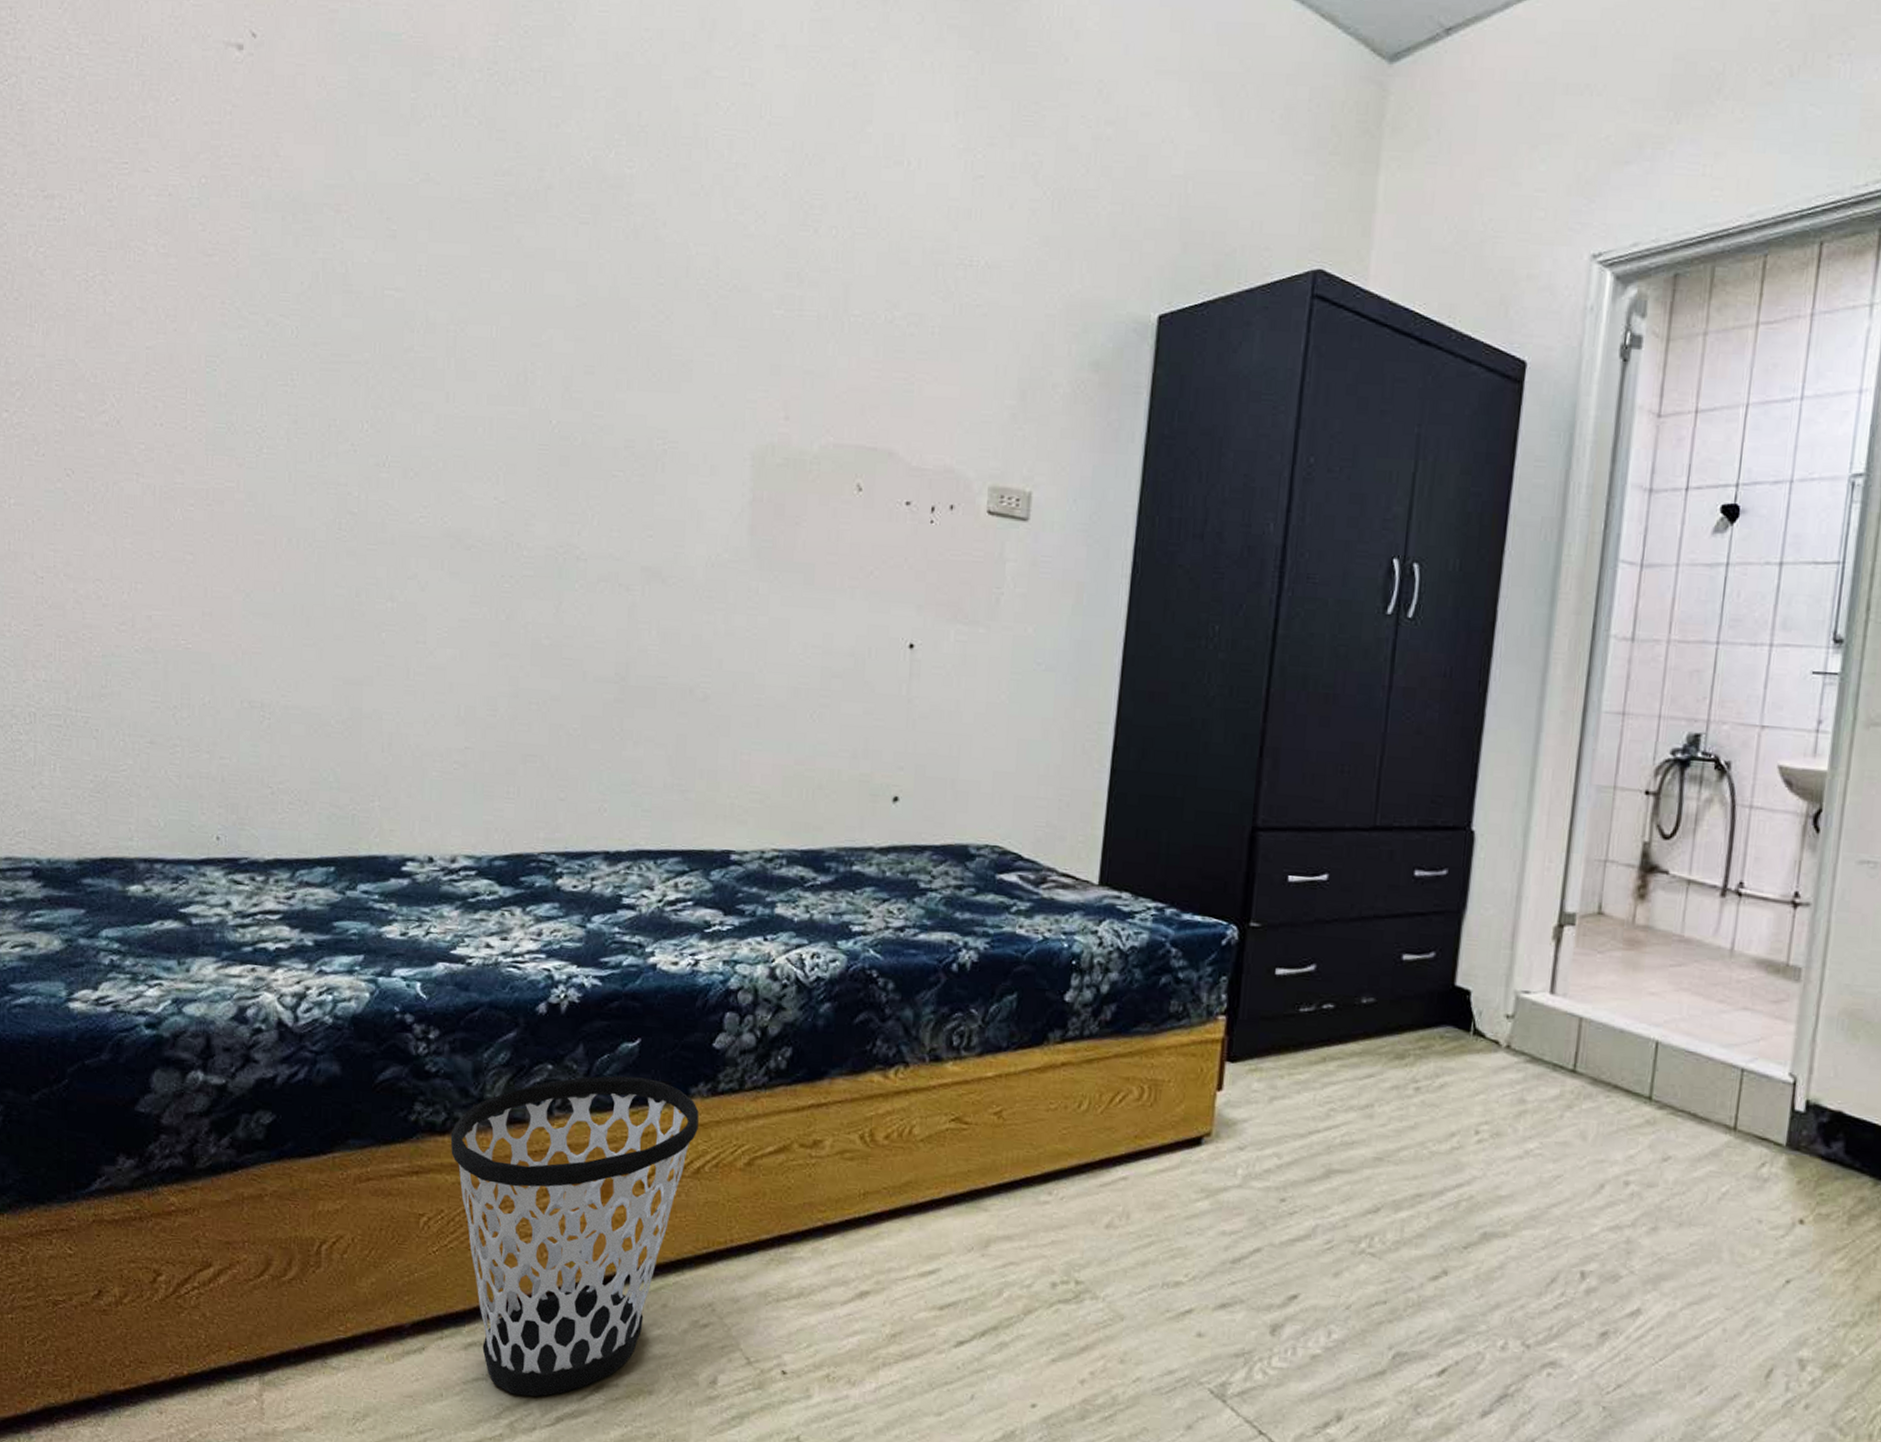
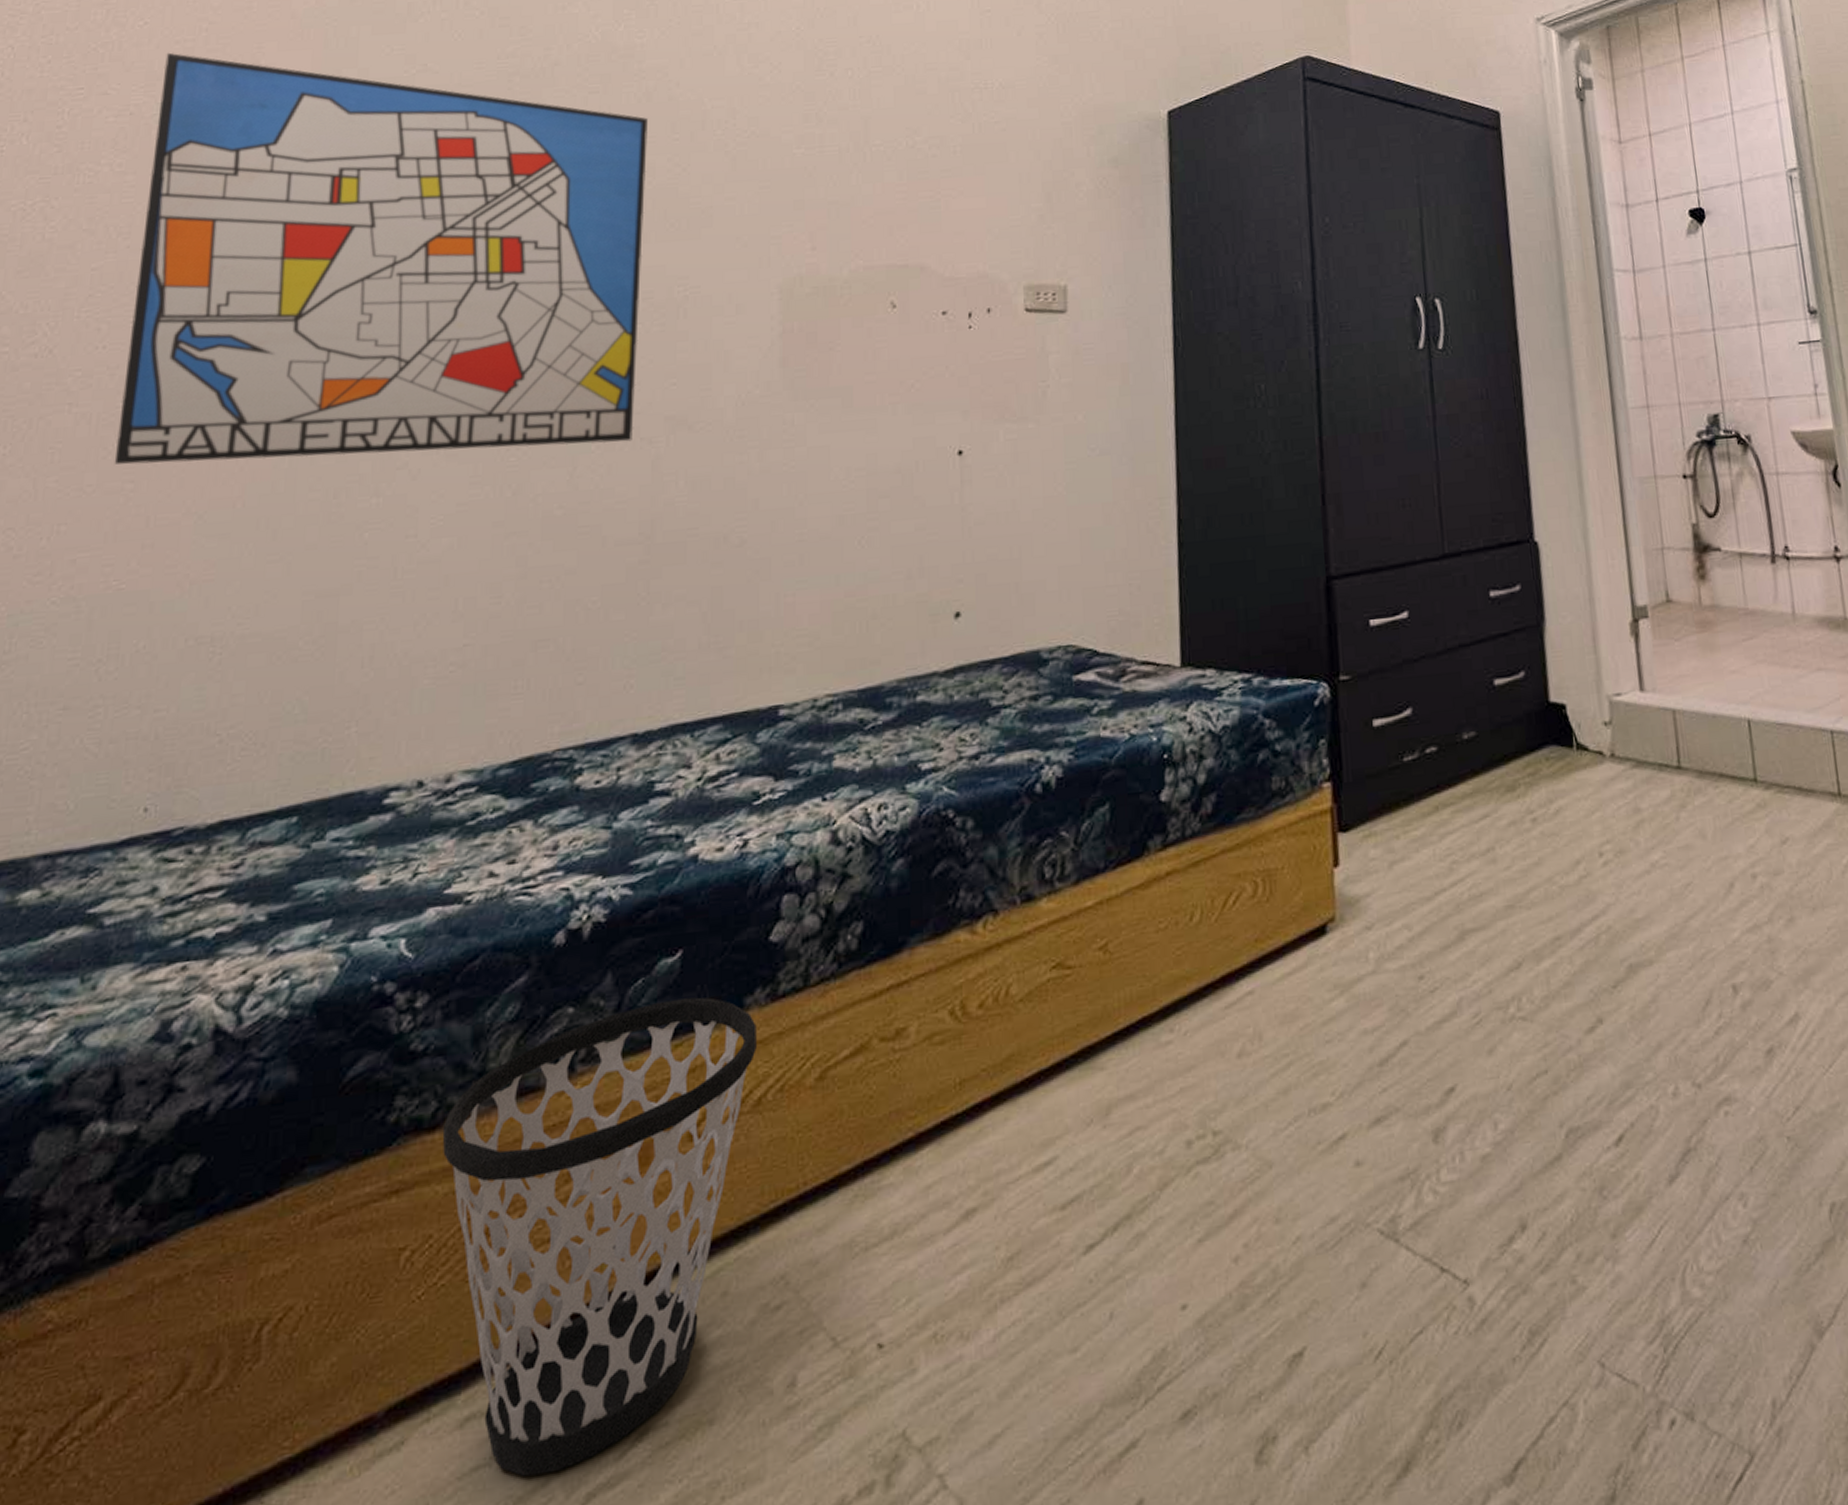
wall art: none [176,133,635,586] -> present [114,52,648,465]

